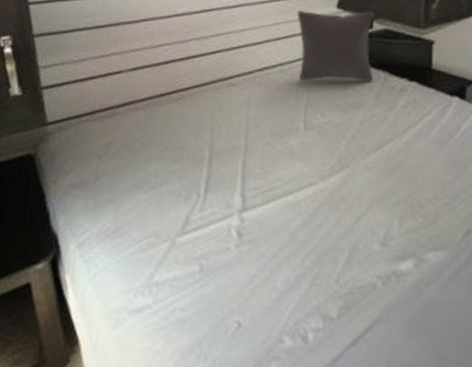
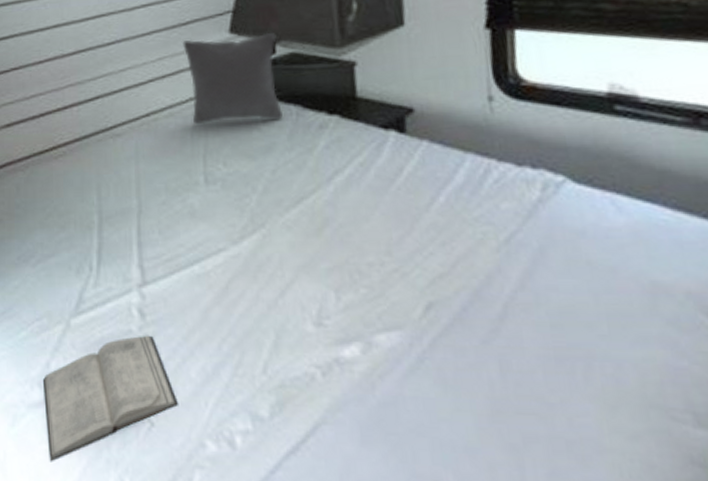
diary: none [145,252,264,358] -> present [42,335,179,462]

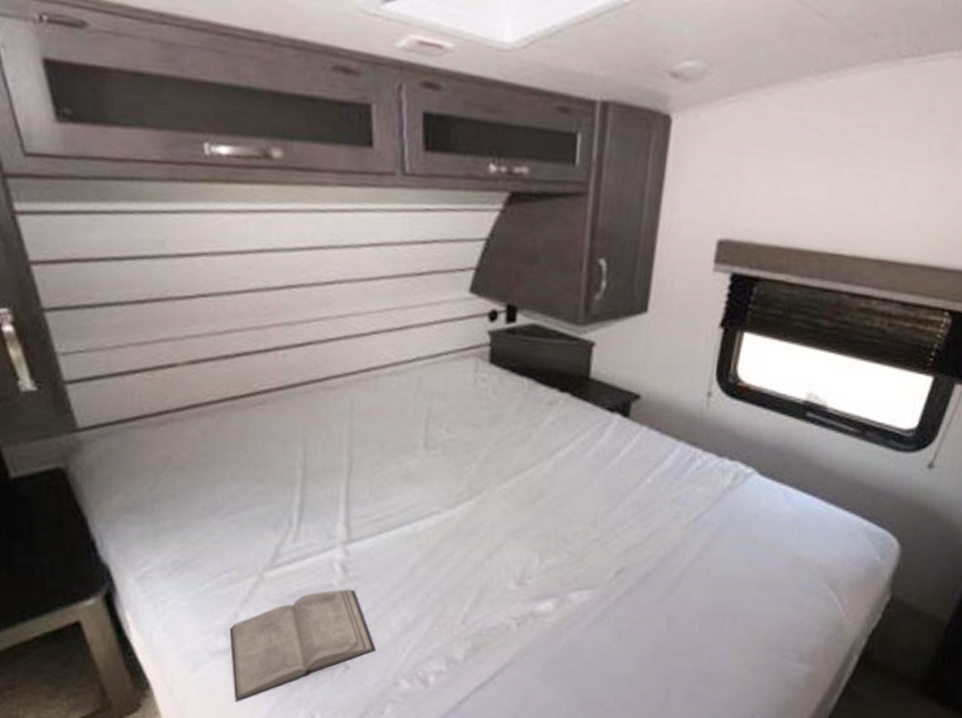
pillow: present [182,32,283,124] -> none [415,293,519,392]

